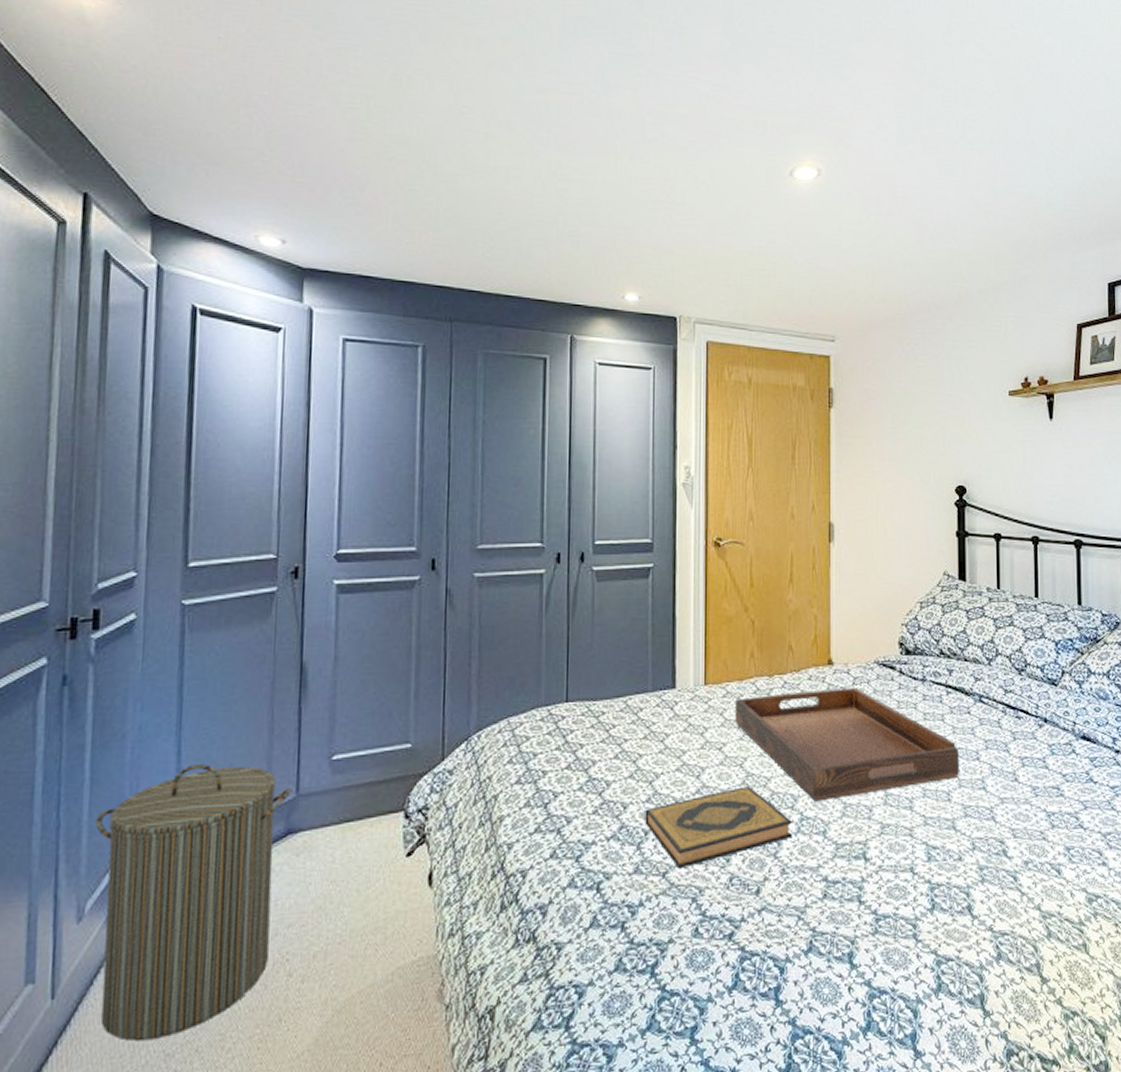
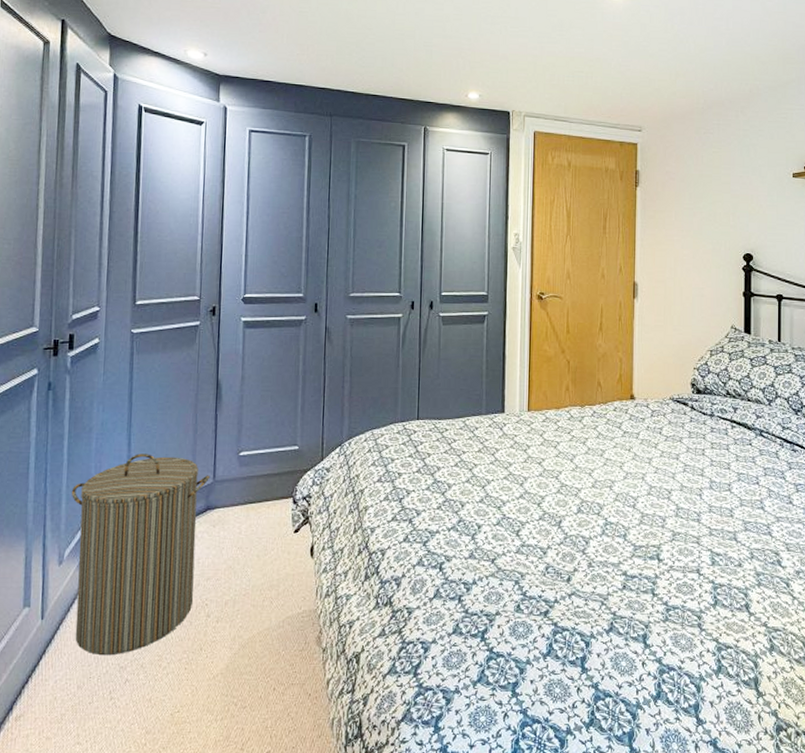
hardback book: present [645,786,792,869] -> none [478,495,598,557]
serving tray: present [735,688,959,802] -> none [552,419,741,510]

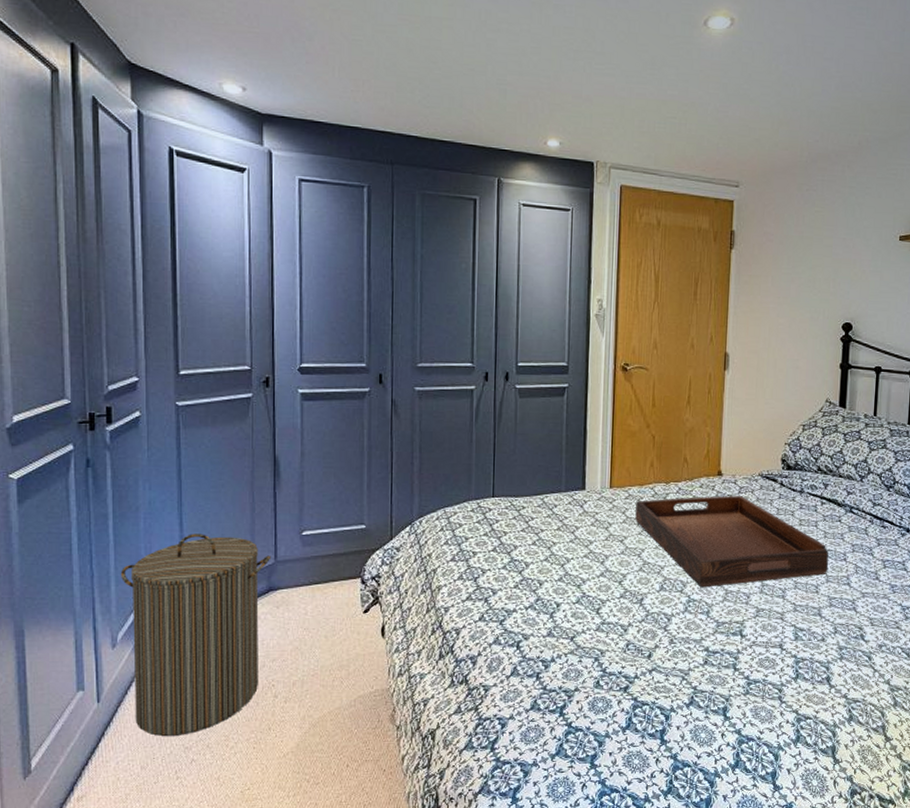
serving tray: none [552,419,741,510] -> present [635,496,828,588]

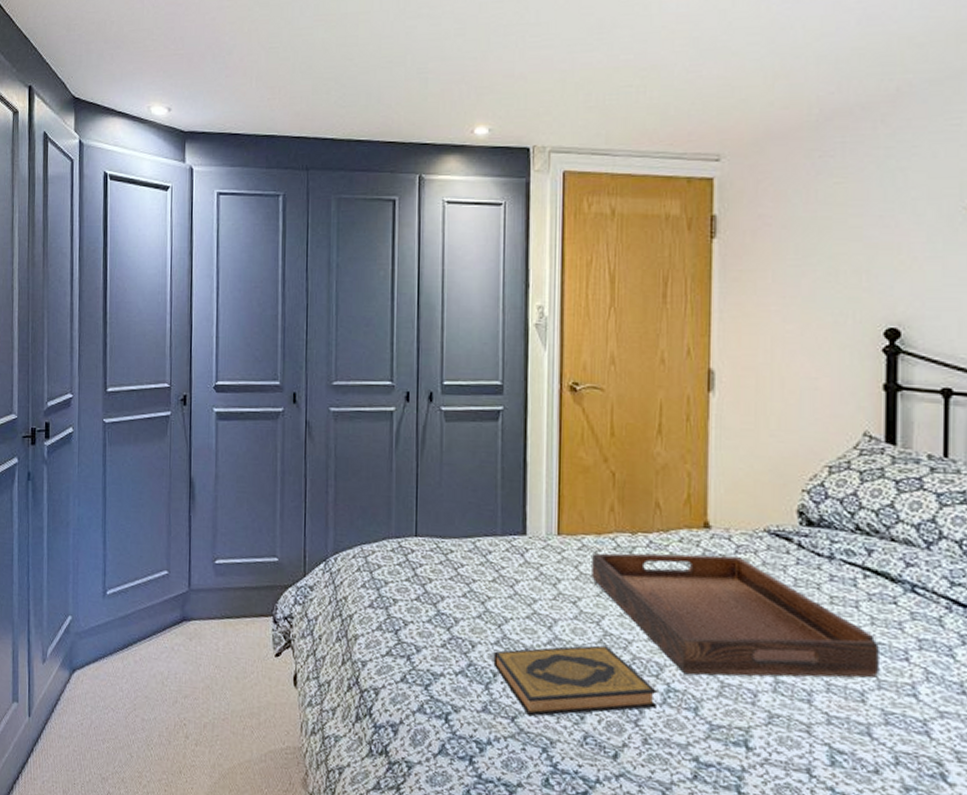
laundry hamper: present [120,534,270,737] -> none [51,553,184,764]
hardback book: none [557,572,681,635] -> present [493,645,657,717]

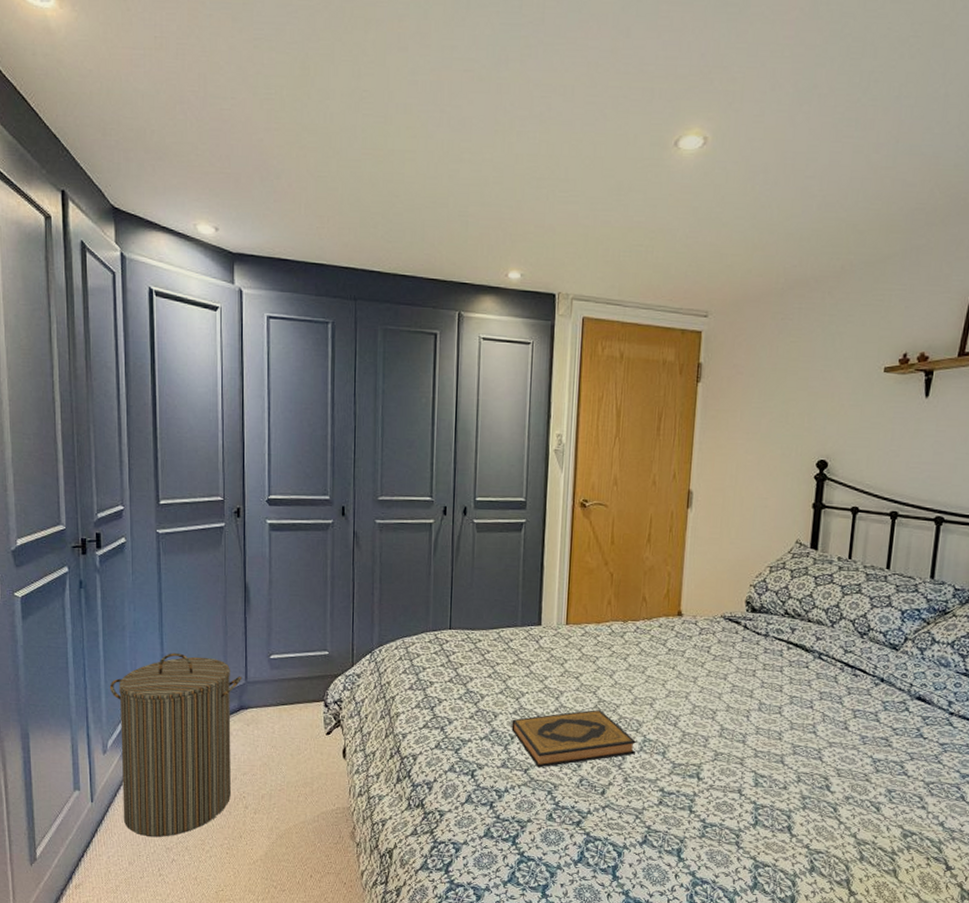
laundry hamper: none [51,553,184,764] -> present [109,653,241,837]
serving tray: present [592,553,879,678] -> none [591,636,794,728]

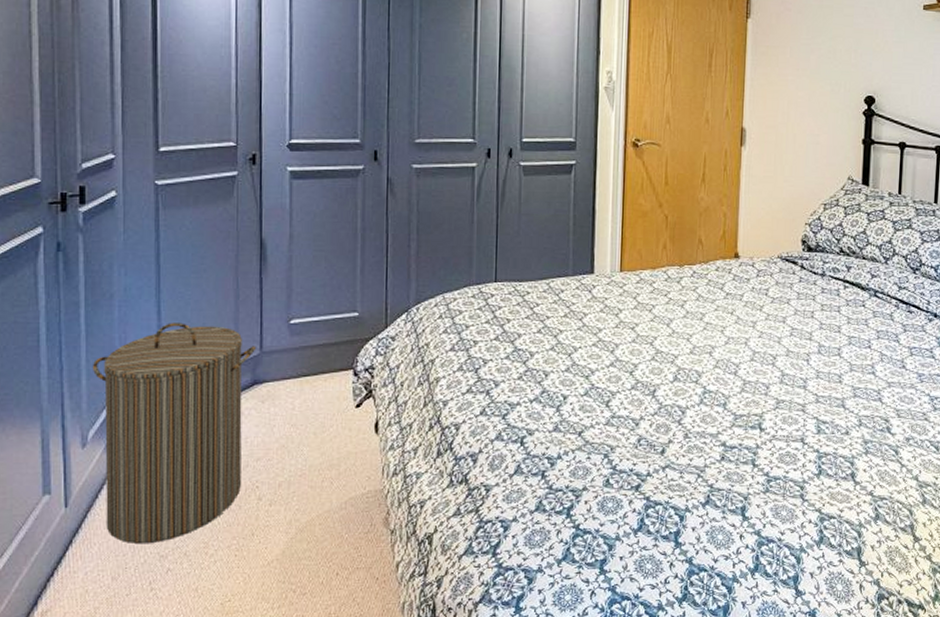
hardback book: present [511,710,636,768] -> none [564,362,696,429]

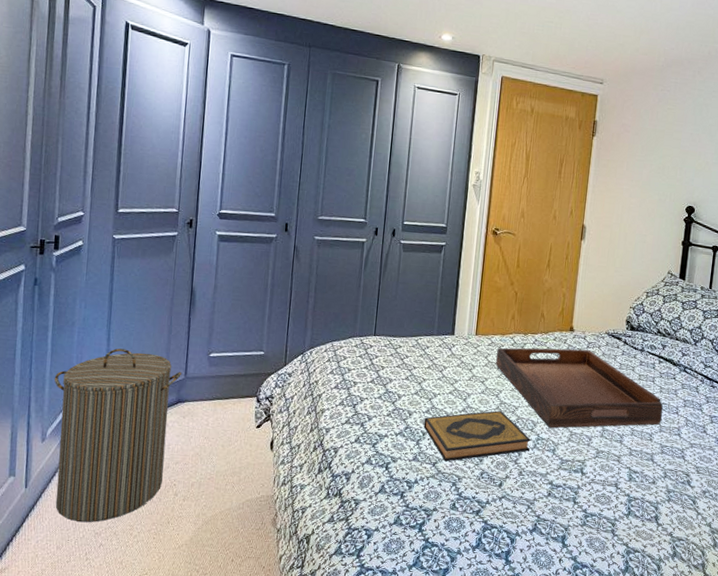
hardback book: none [564,362,696,429] -> present [423,410,531,462]
serving tray: none [647,279,852,378] -> present [496,347,663,428]

